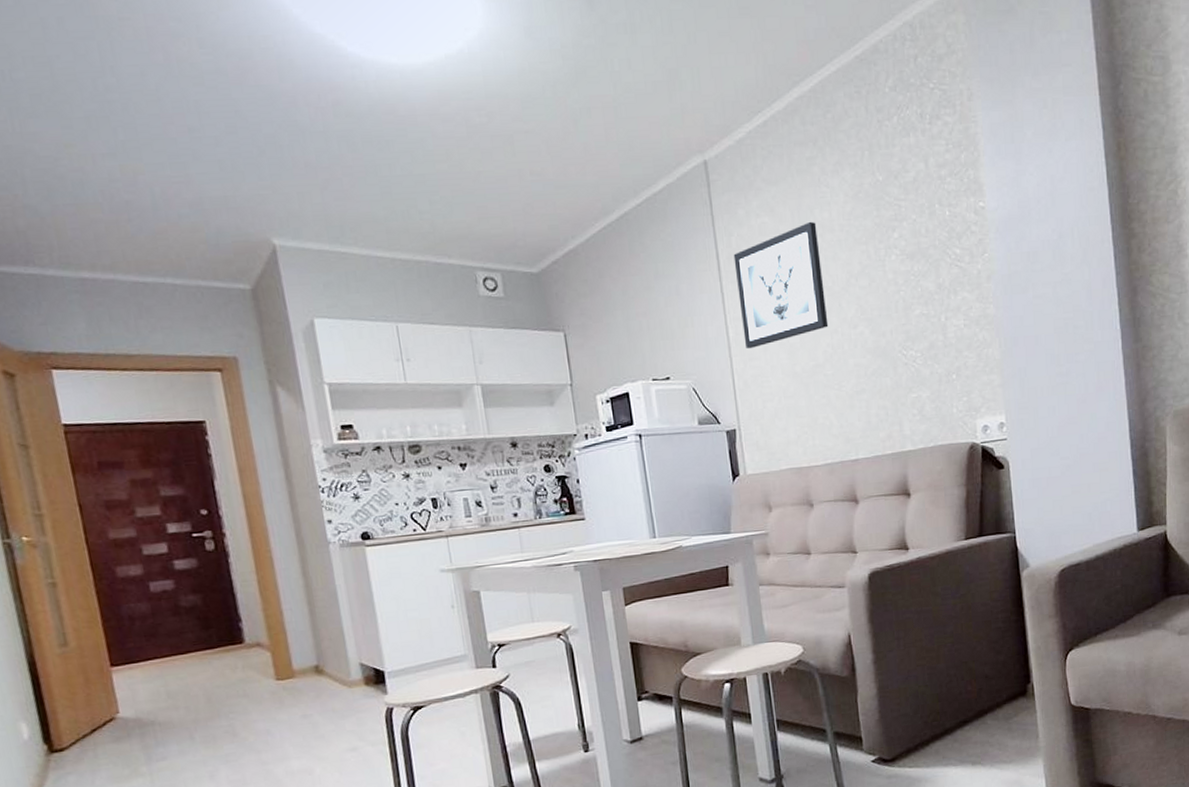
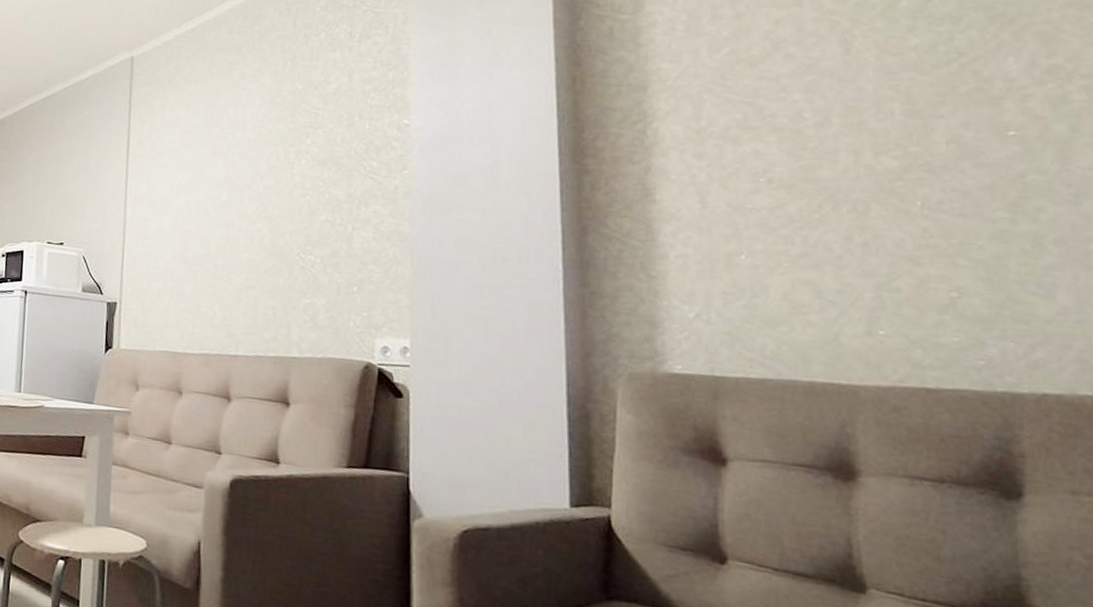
wall art: present [733,221,829,349] -> none [140,119,229,229]

